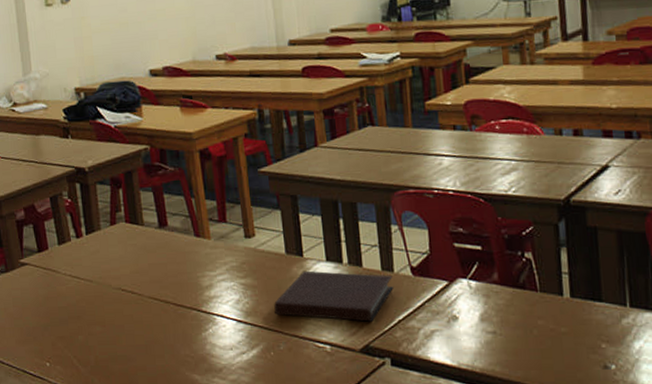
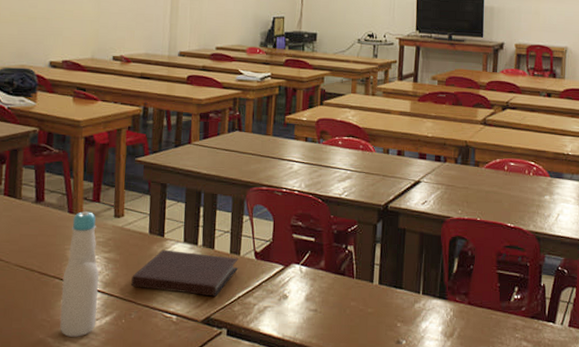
bottle: none [200,233,243,373] -> present [60,211,99,337]

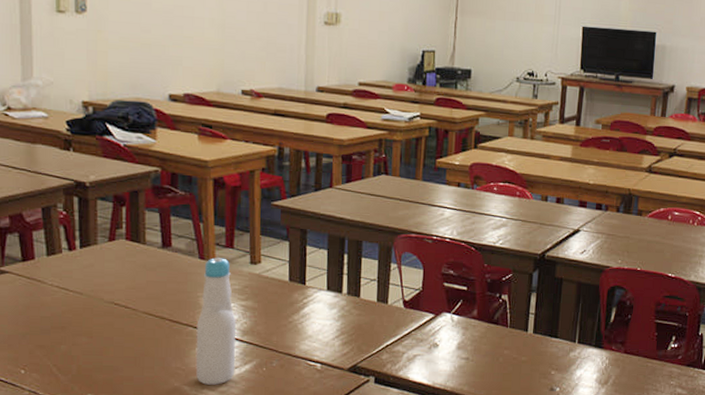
notebook: present [131,249,238,297] -> none [271,297,386,345]

